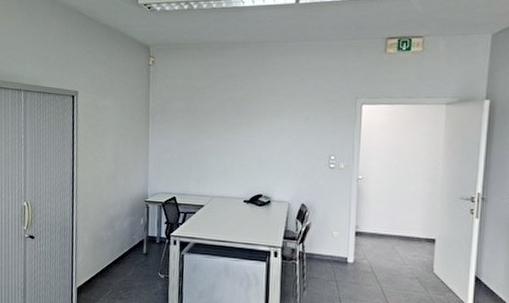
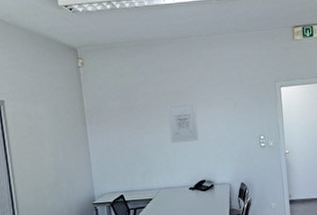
wall art: none [231,110,263,153] -> present [167,102,199,144]

